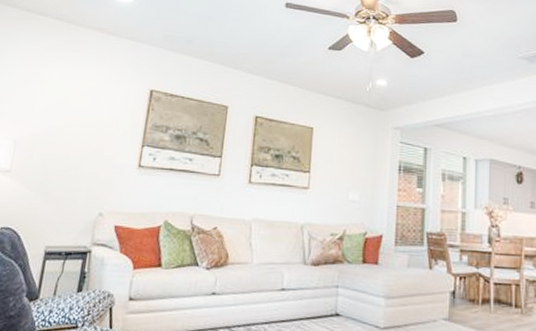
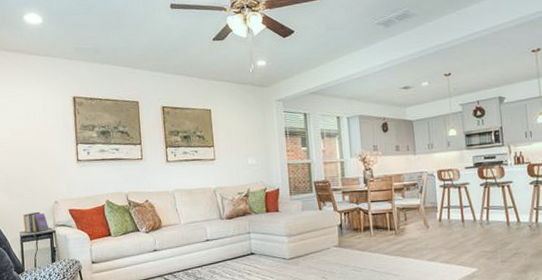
books: none [51,223,85,249] -> present [23,211,50,233]

